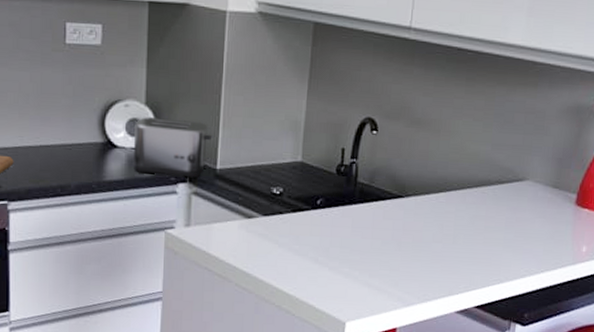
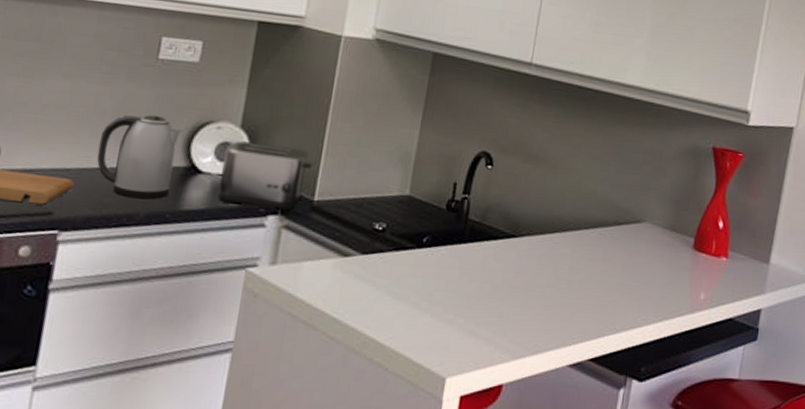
kettle: none [28,96,94,172] -> present [96,114,180,199]

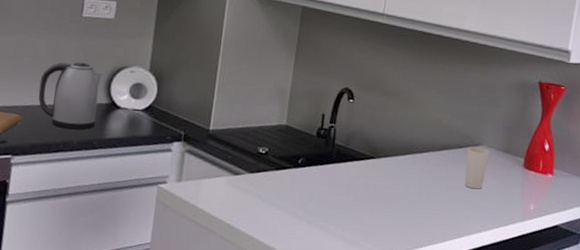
toaster: present [217,140,313,210] -> none [133,81,208,137]
cup: none [623,224,654,275] -> present [464,147,490,190]

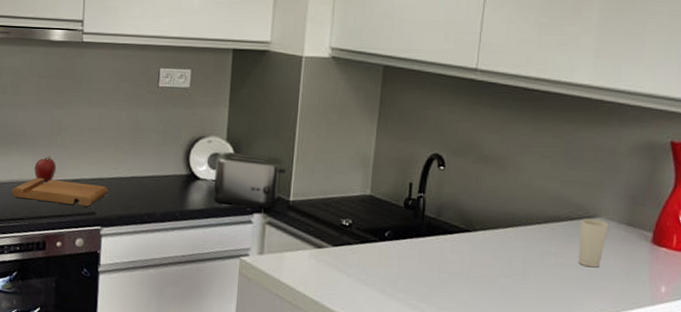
kettle: present [38,62,102,130] -> none [121,133,180,202]
toaster: none [133,81,208,137] -> present [213,151,287,209]

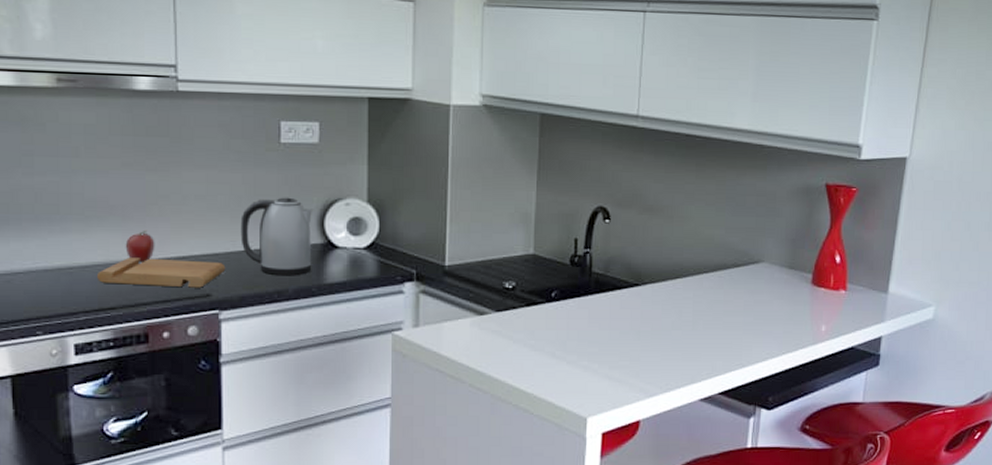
kettle: none [121,133,180,202] -> present [240,197,312,276]
toaster: present [213,151,287,209] -> none [355,214,440,276]
cup: present [578,219,609,268] -> none [745,265,772,313]

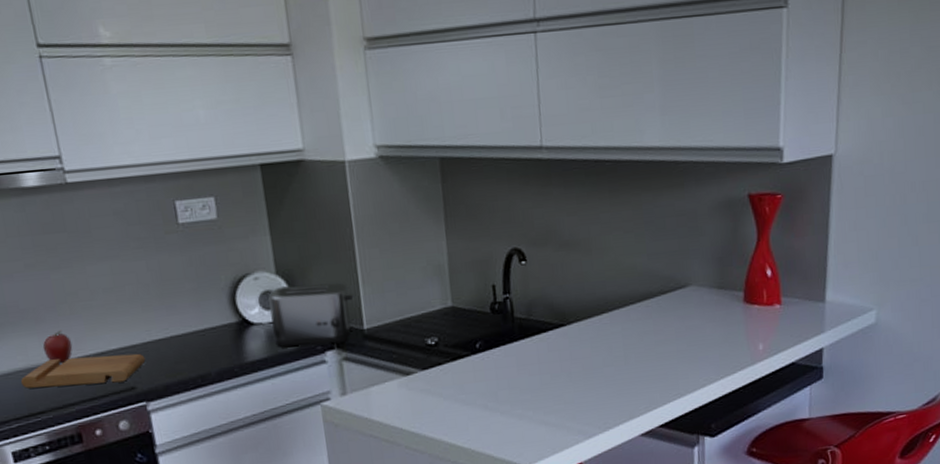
kettle: present [240,197,312,276] -> none [151,278,231,361]
toaster: none [355,214,440,276] -> present [267,283,354,347]

